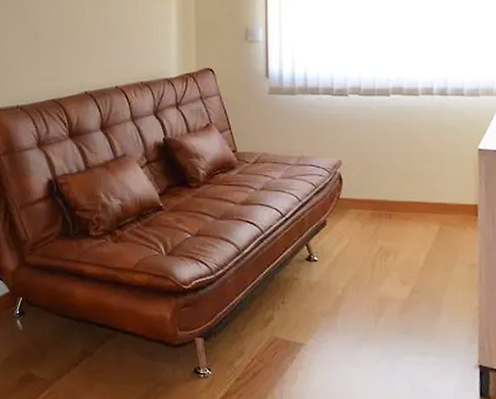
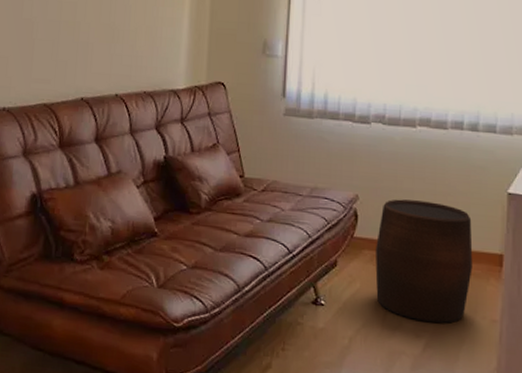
stool: none [360,161,451,271] -> present [375,199,473,324]

